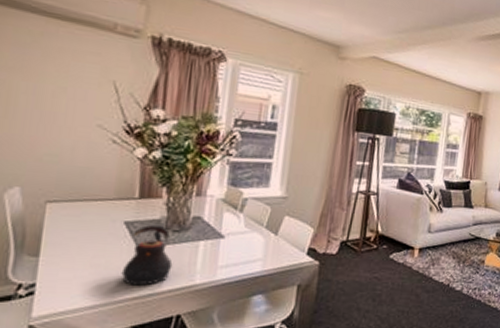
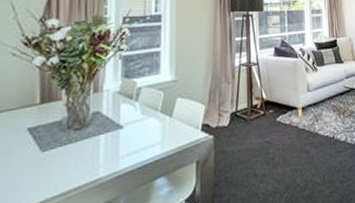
teapot: present [121,225,173,286] -> none [27,127,77,190]

